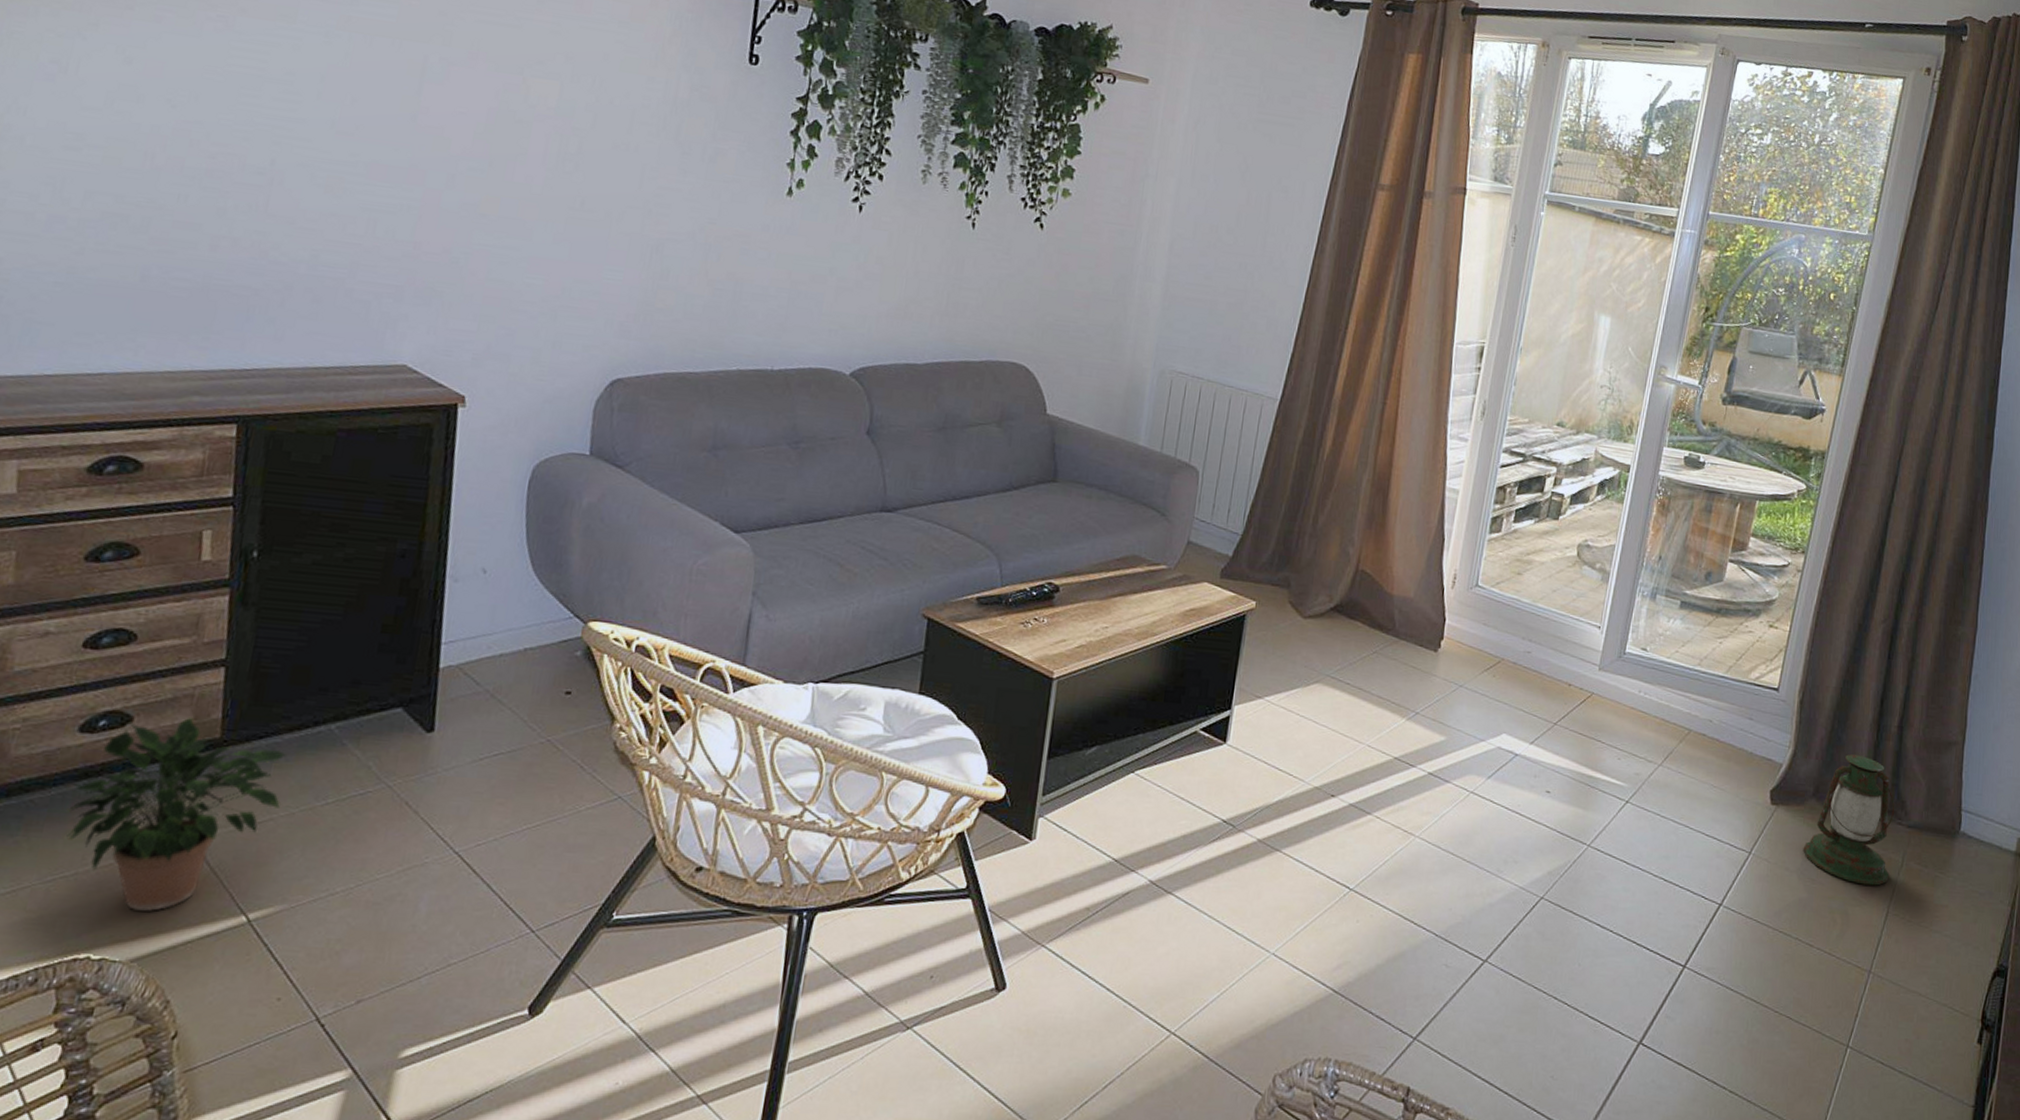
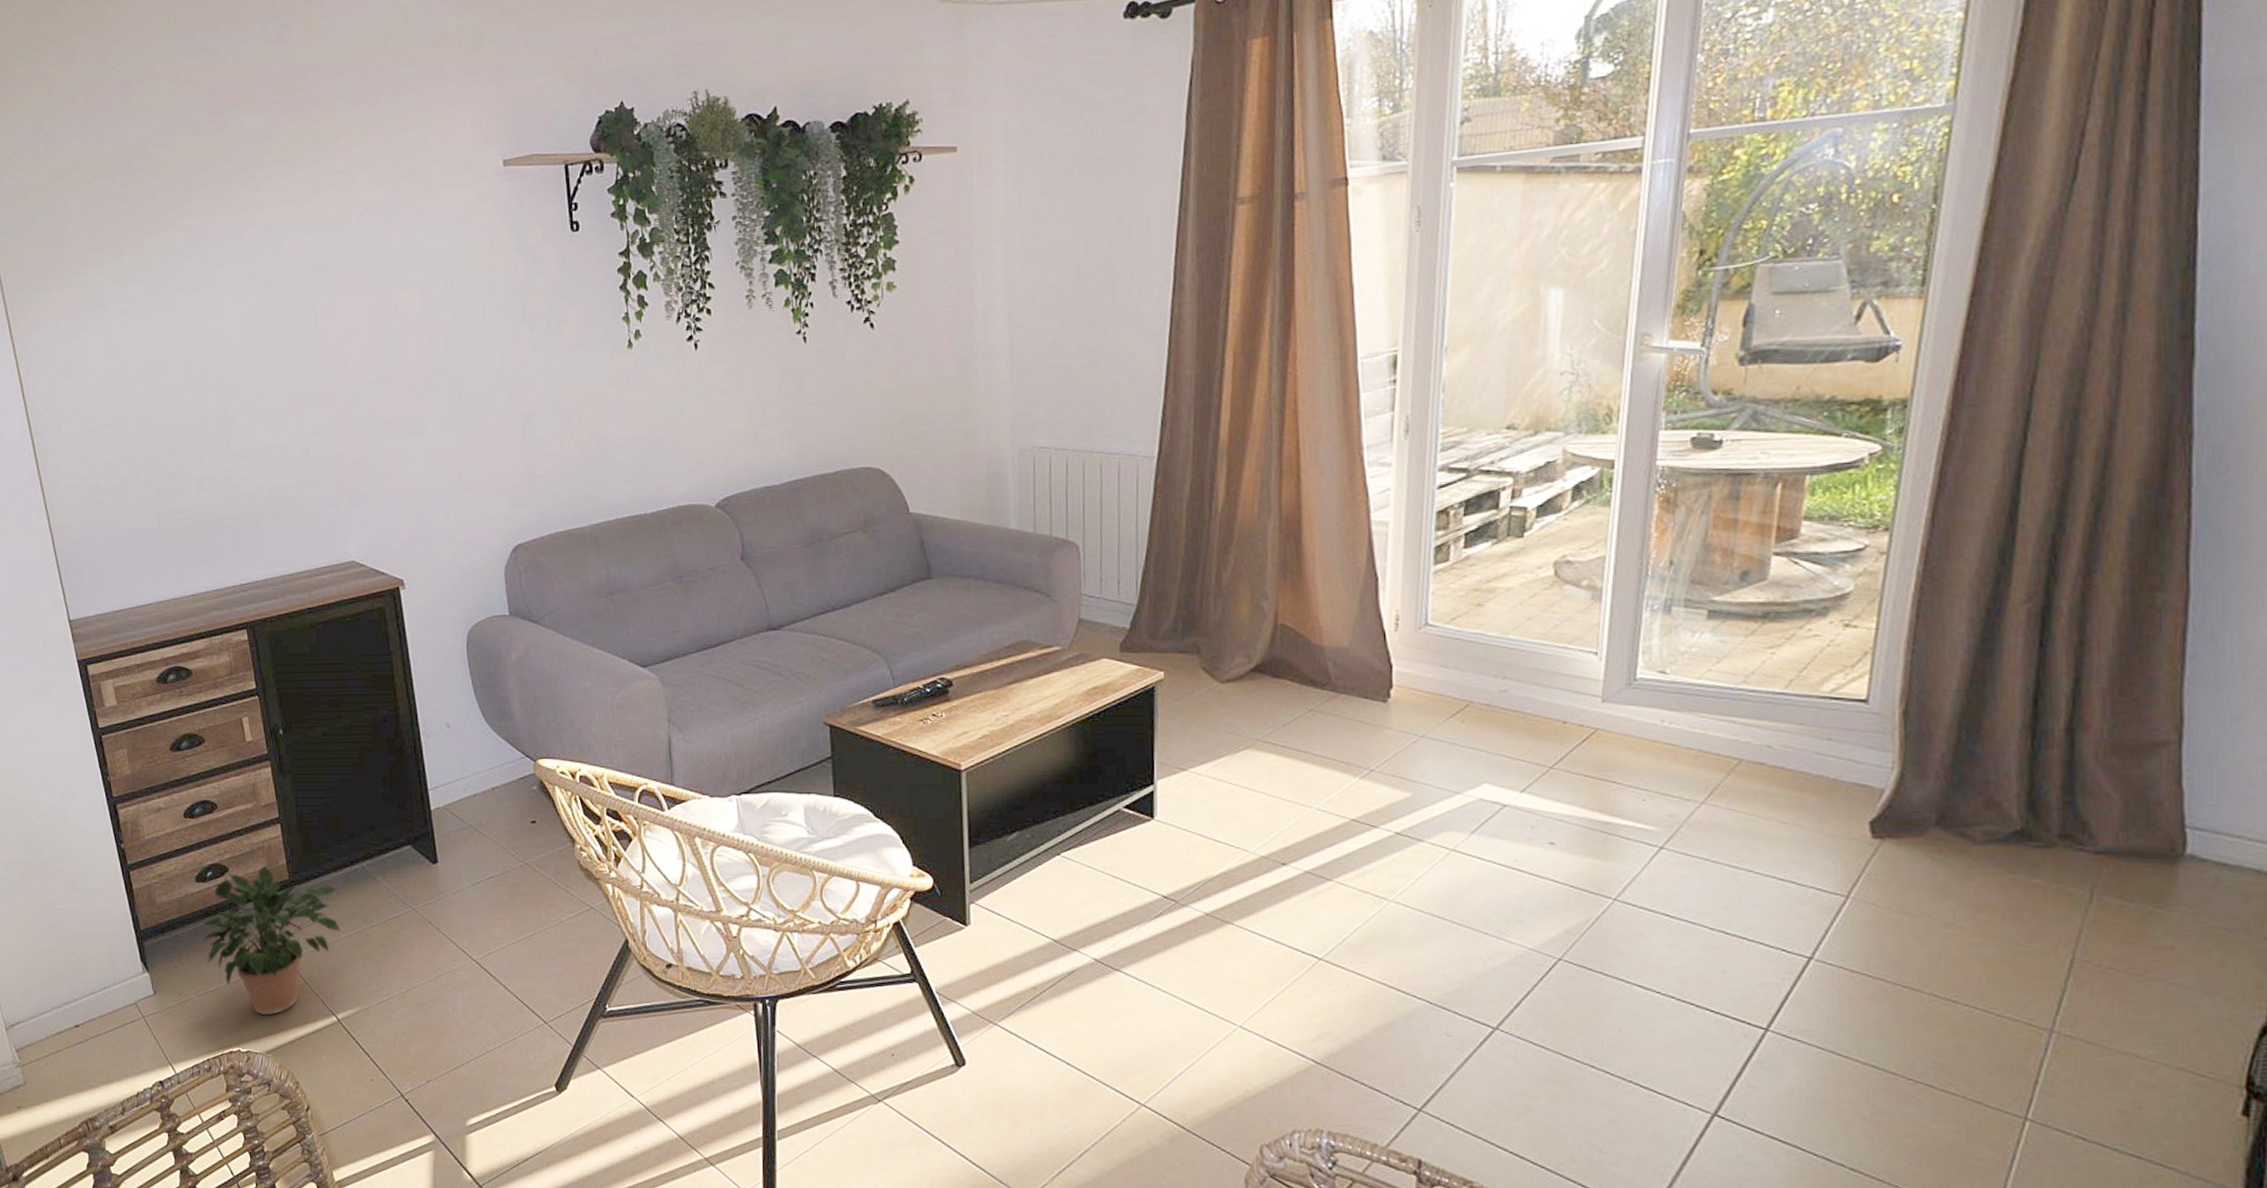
lantern: present [1803,754,1894,886] -> none [1928,770,2071,927]

